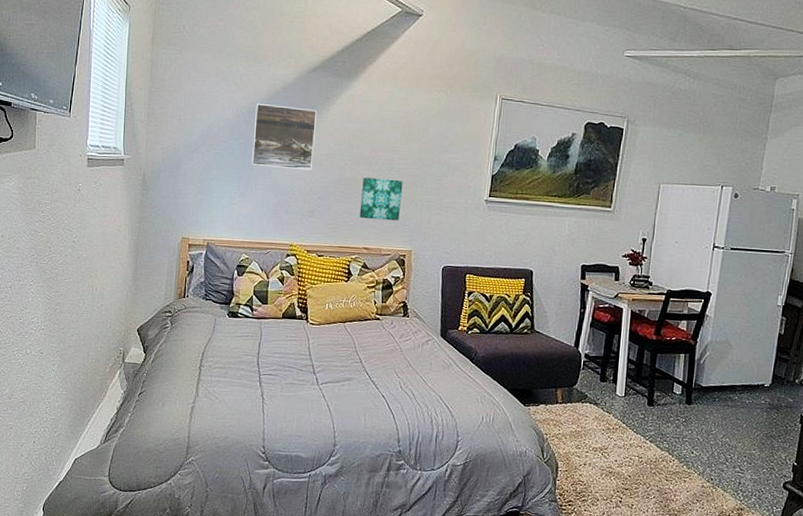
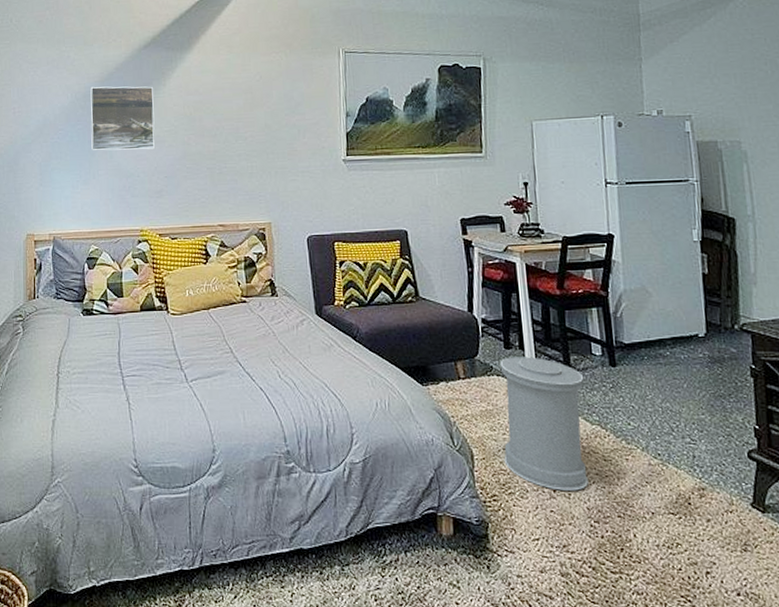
wall art: present [359,177,403,221] -> none [209,148,254,194]
trash can: none [583,388,662,503] -> present [500,357,588,491]

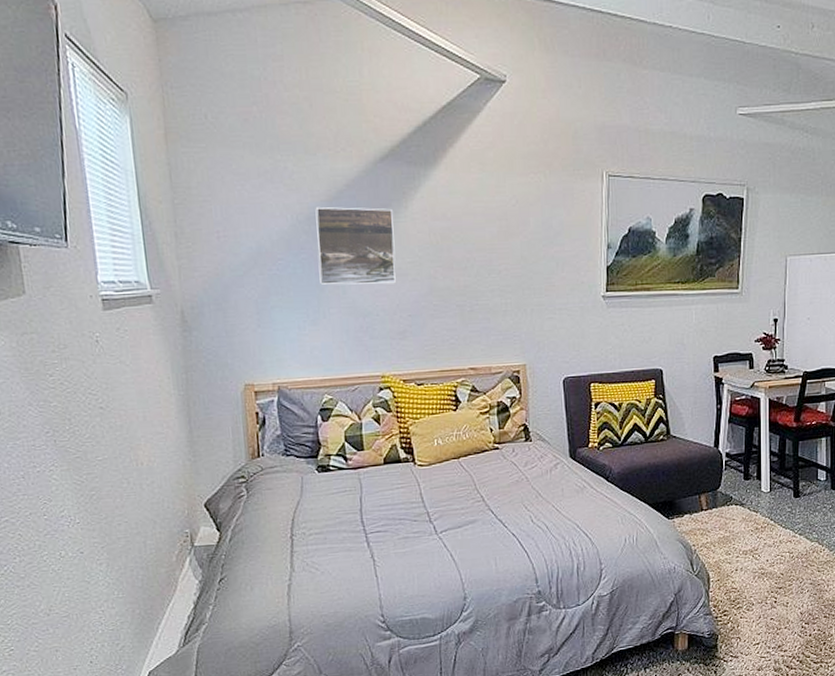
trash can: present [500,357,588,491] -> none [735,485,808,601]

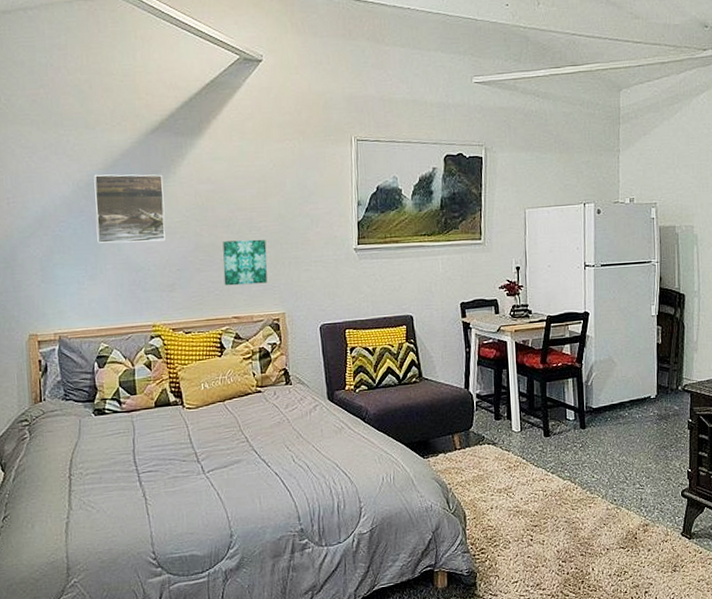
wall art: none [459,283,508,334] -> present [222,239,268,286]

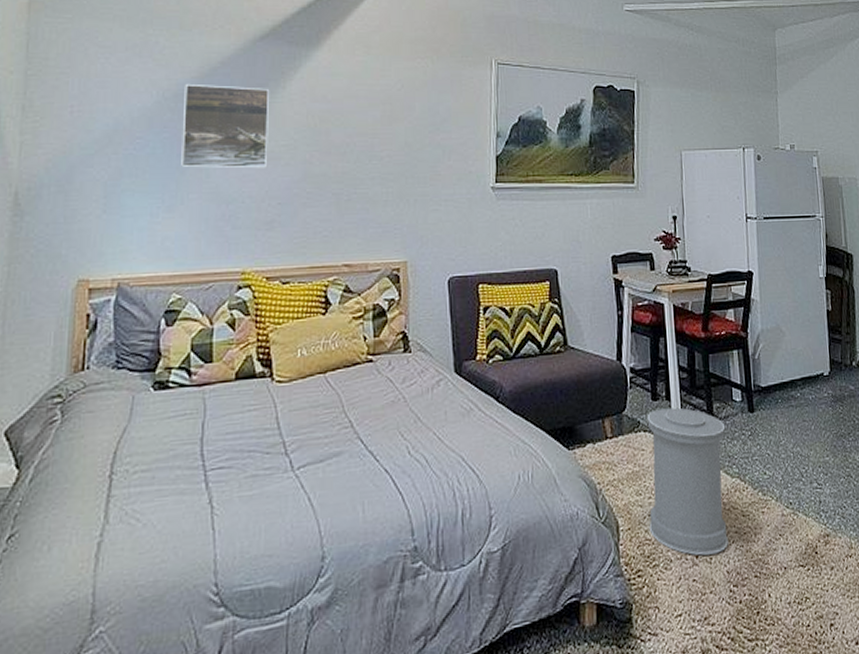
wall art: present [222,239,268,286] -> none [335,171,389,226]
trash can: none [490,425,559,539] -> present [647,407,728,556]

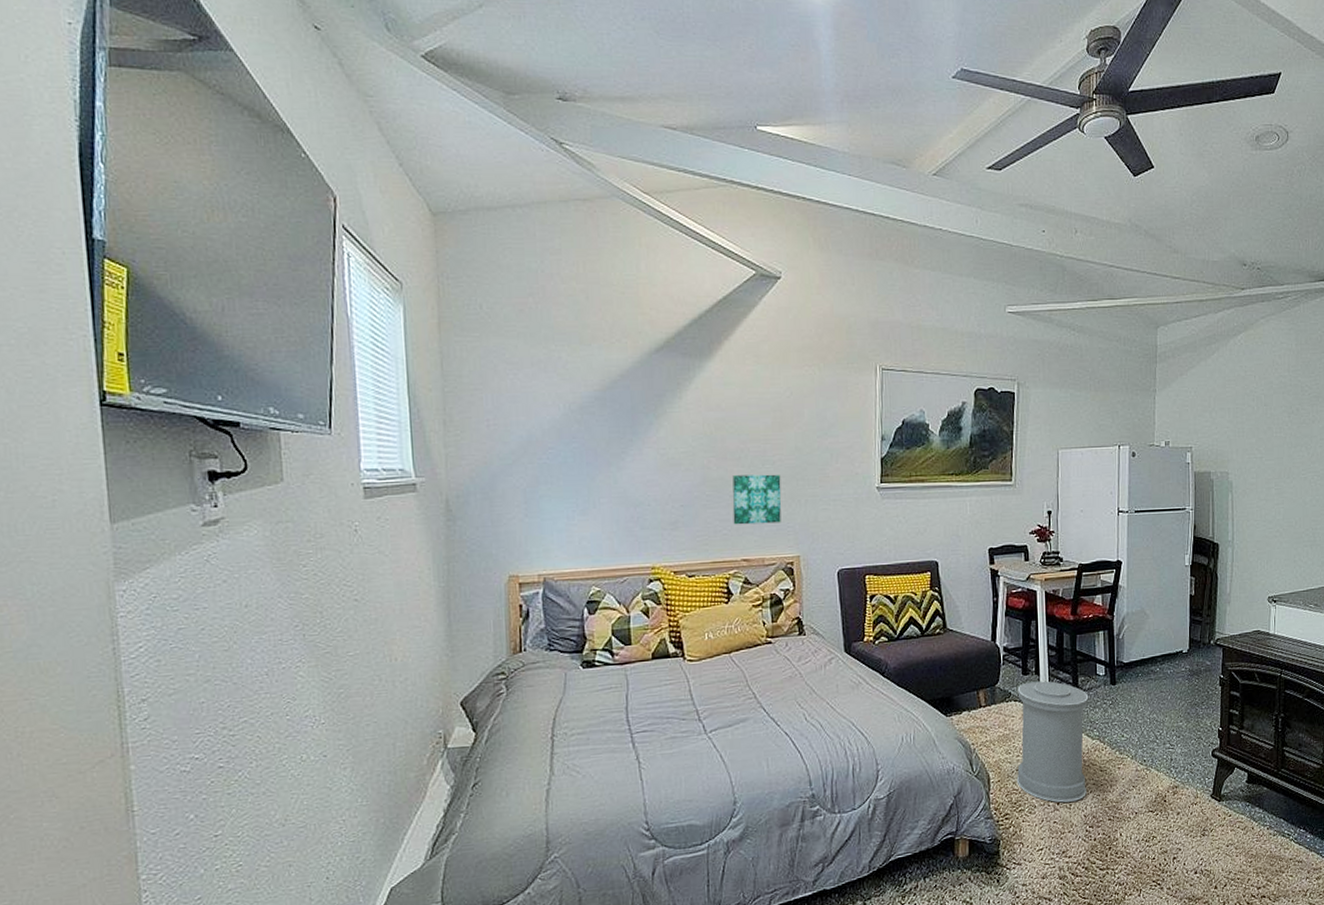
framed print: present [181,83,269,169] -> none [588,396,669,475]
wall art: none [335,171,389,226] -> present [732,474,782,525]

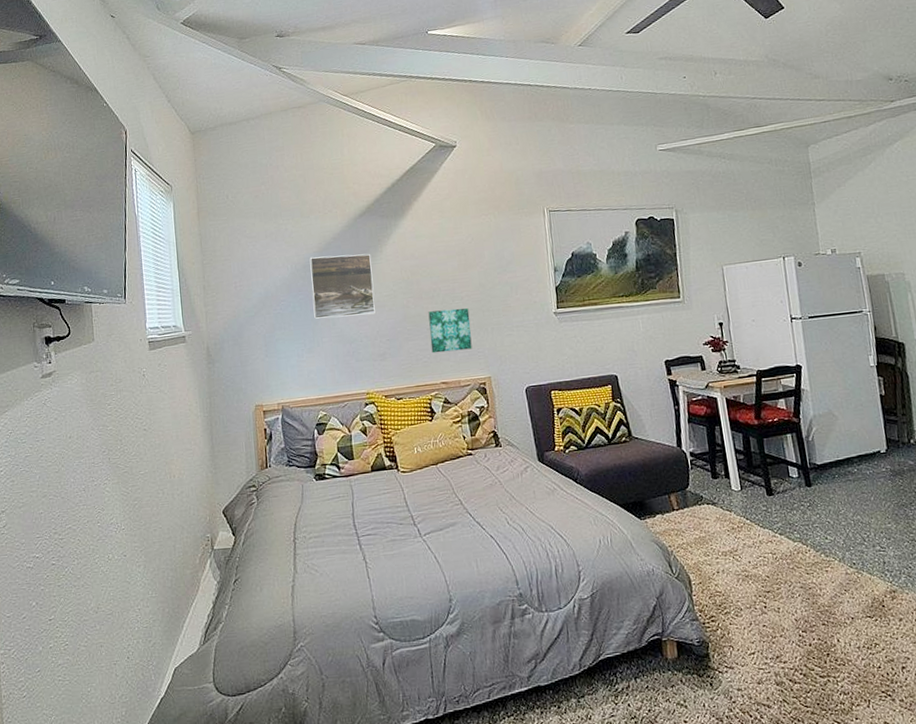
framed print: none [588,396,669,475] -> present [309,253,376,319]
trash can: present [1016,681,1088,803] -> none [709,484,795,606]

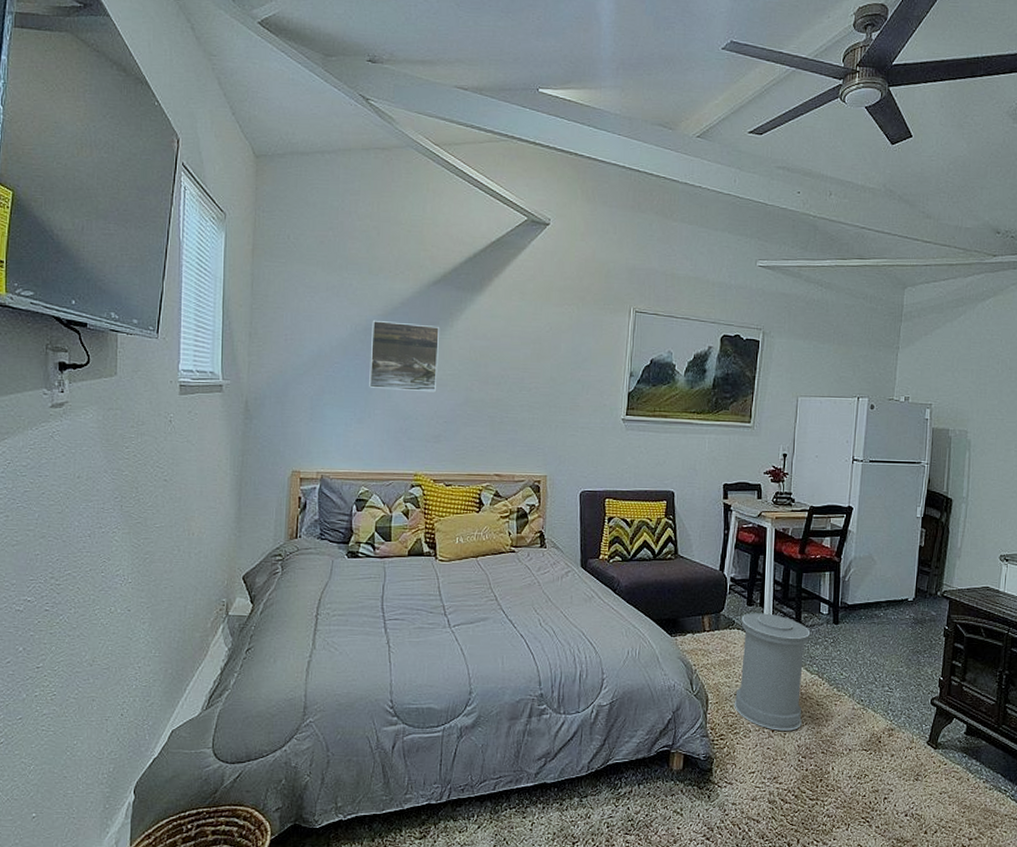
wall art: present [428,308,472,354] -> none [489,398,535,444]
trash can: none [709,484,795,606] -> present [734,613,810,731]

